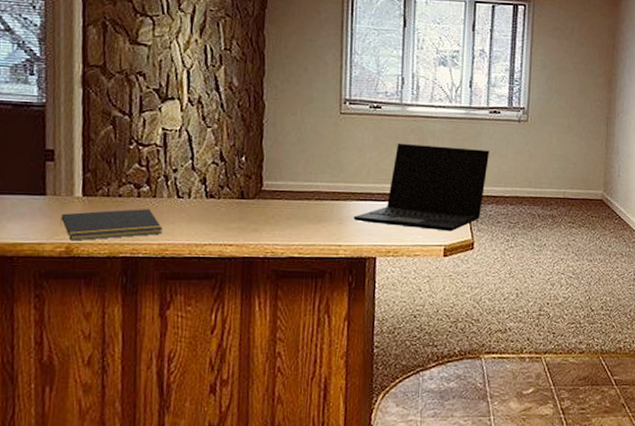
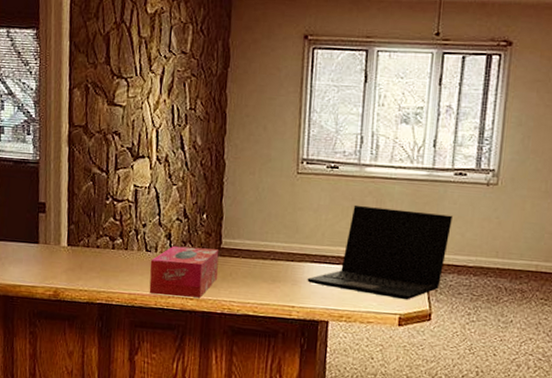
notepad: present [59,208,162,241] -> none [49,259,133,286]
tissue box: none [182,190,260,244] -> present [149,245,219,298]

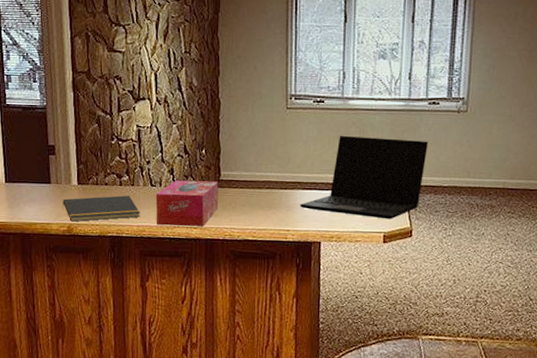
notepad: none [49,259,133,286] -> present [61,195,140,222]

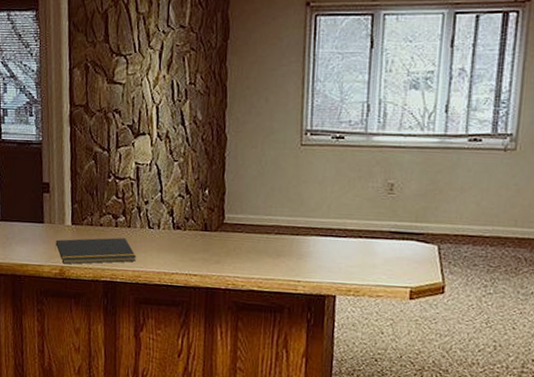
tissue box: present [155,180,219,226] -> none [153,222,222,274]
laptop: present [300,135,428,220] -> none [313,175,467,273]

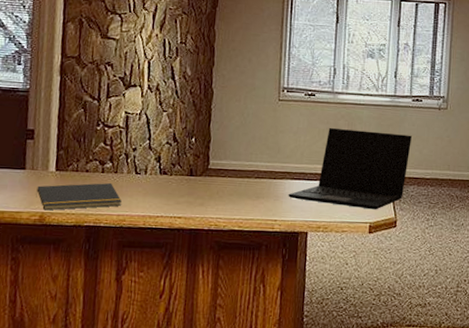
laptop: none [313,175,467,273] -> present [288,127,412,210]

